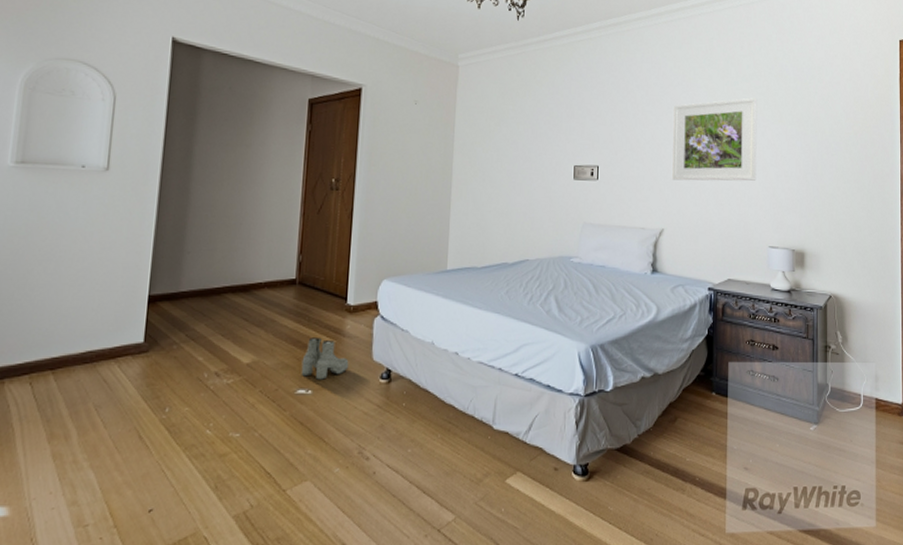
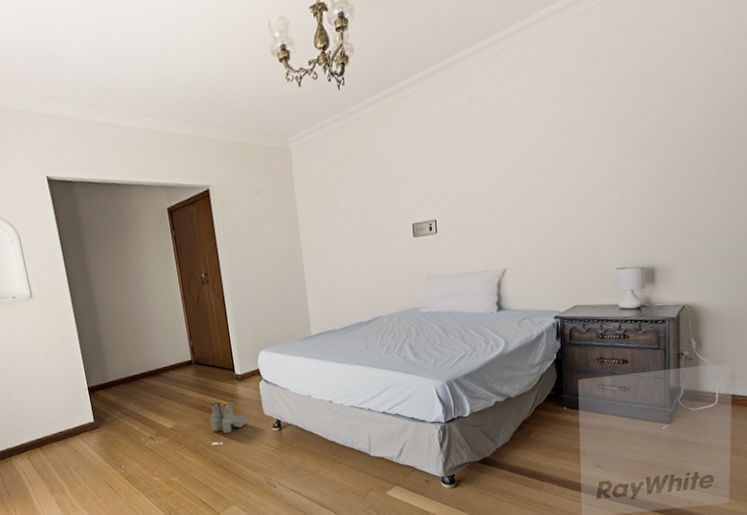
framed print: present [672,97,757,181] -> none [507,117,601,220]

